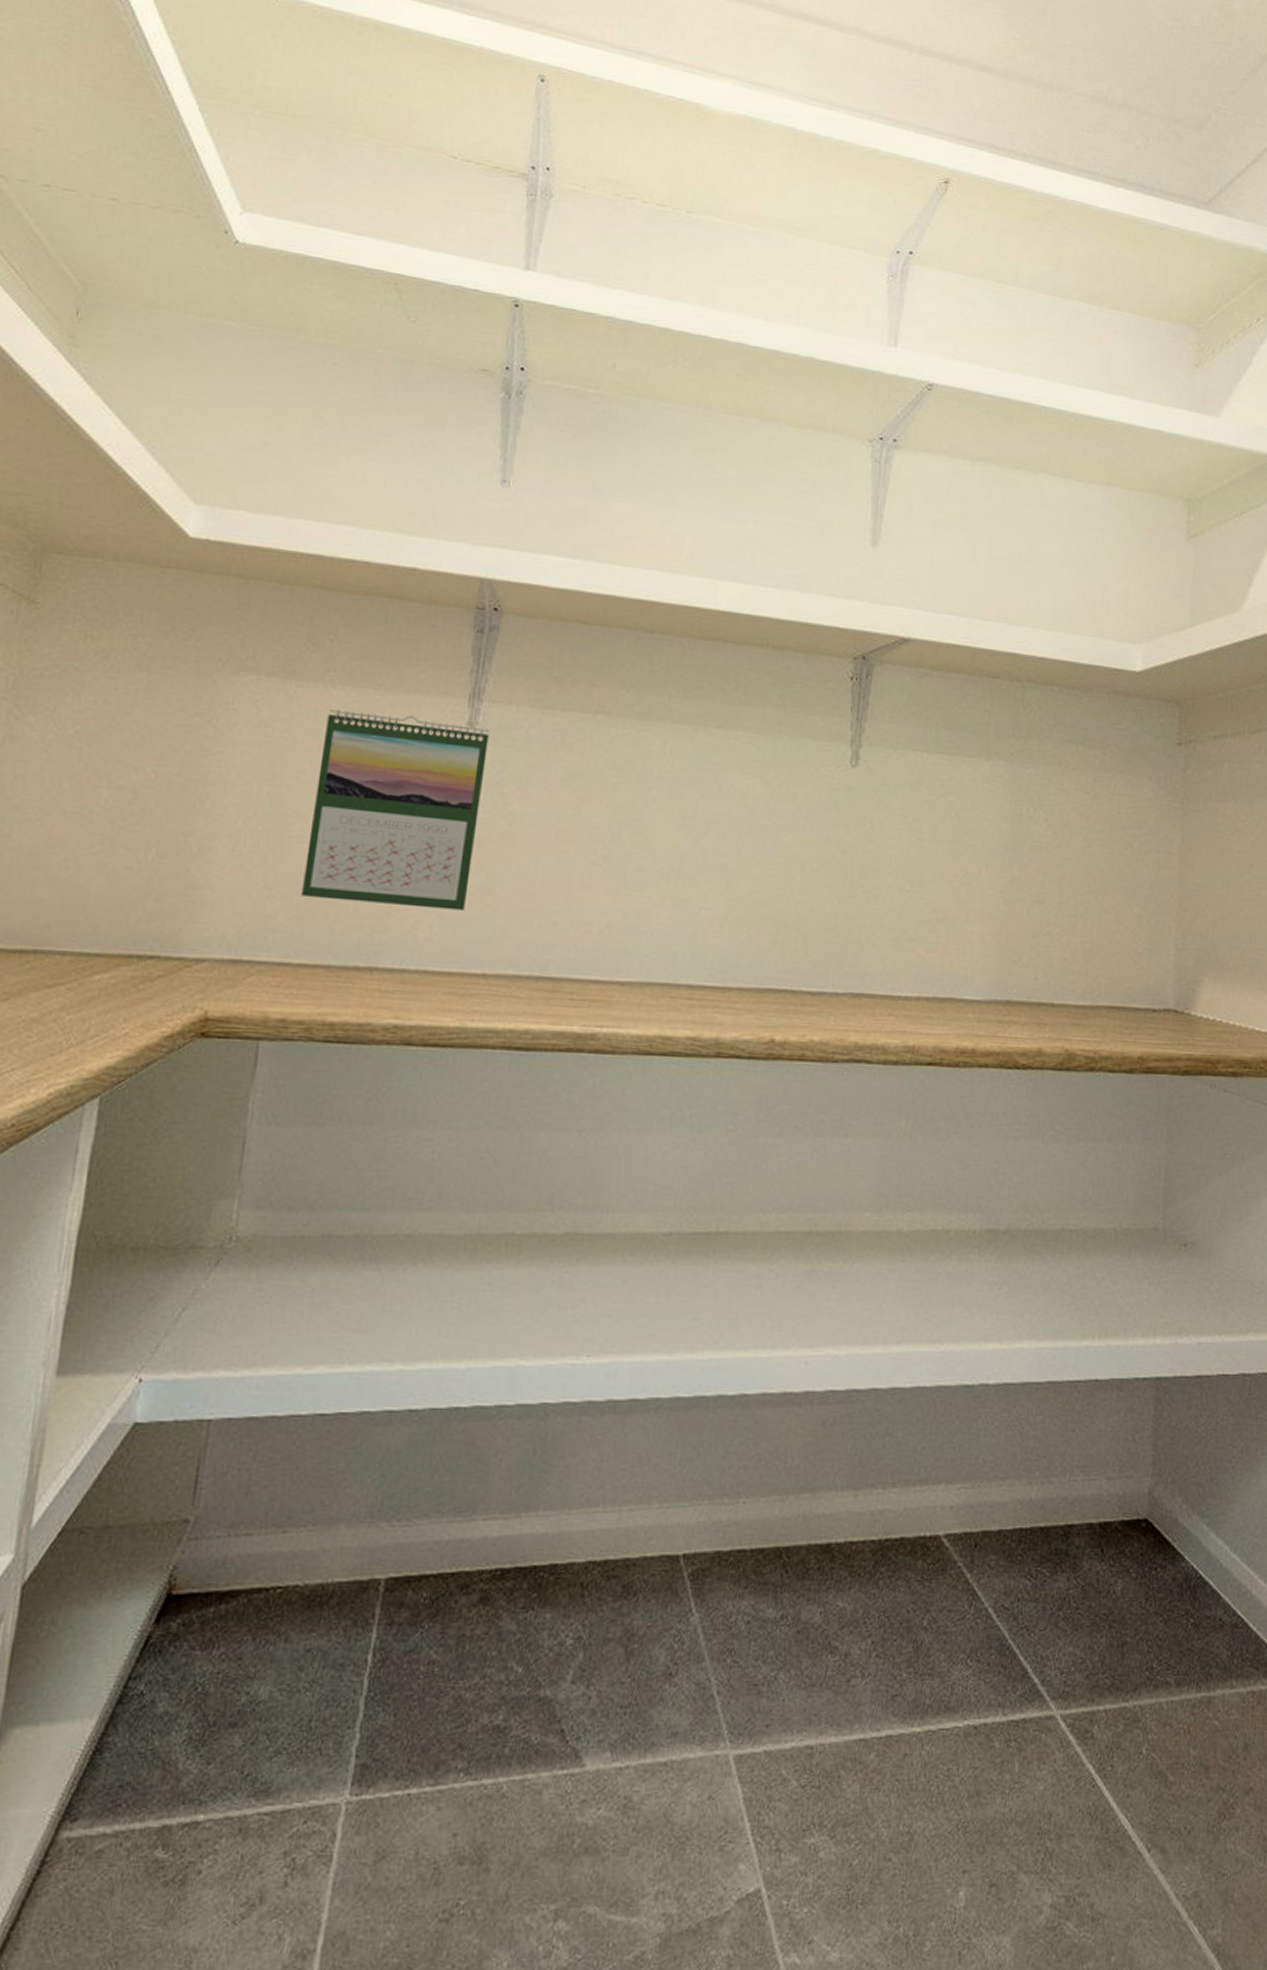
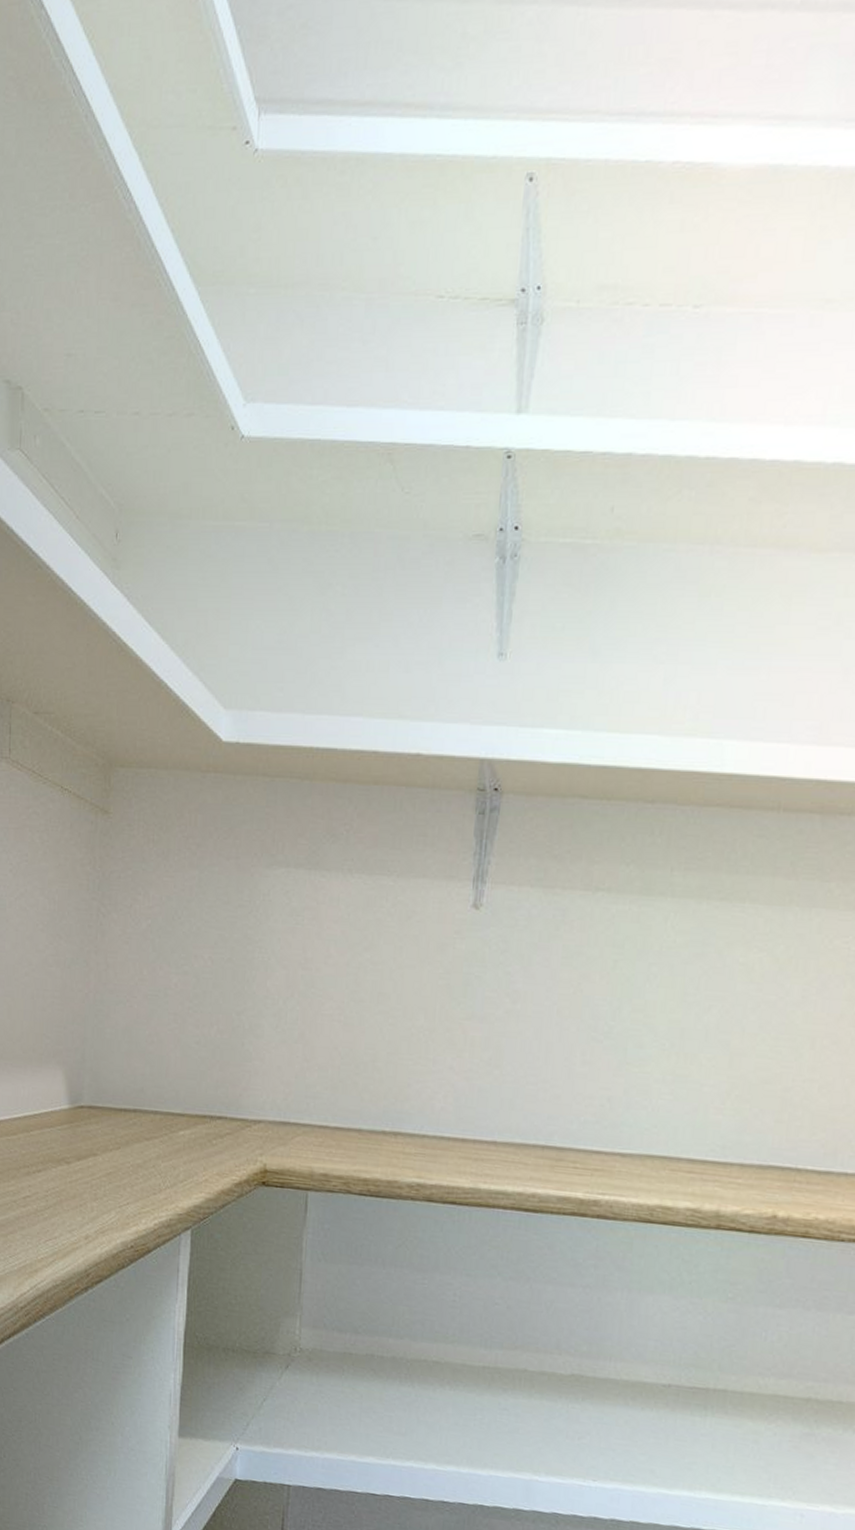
calendar: present [301,710,490,911] -> none [335,897,493,1083]

